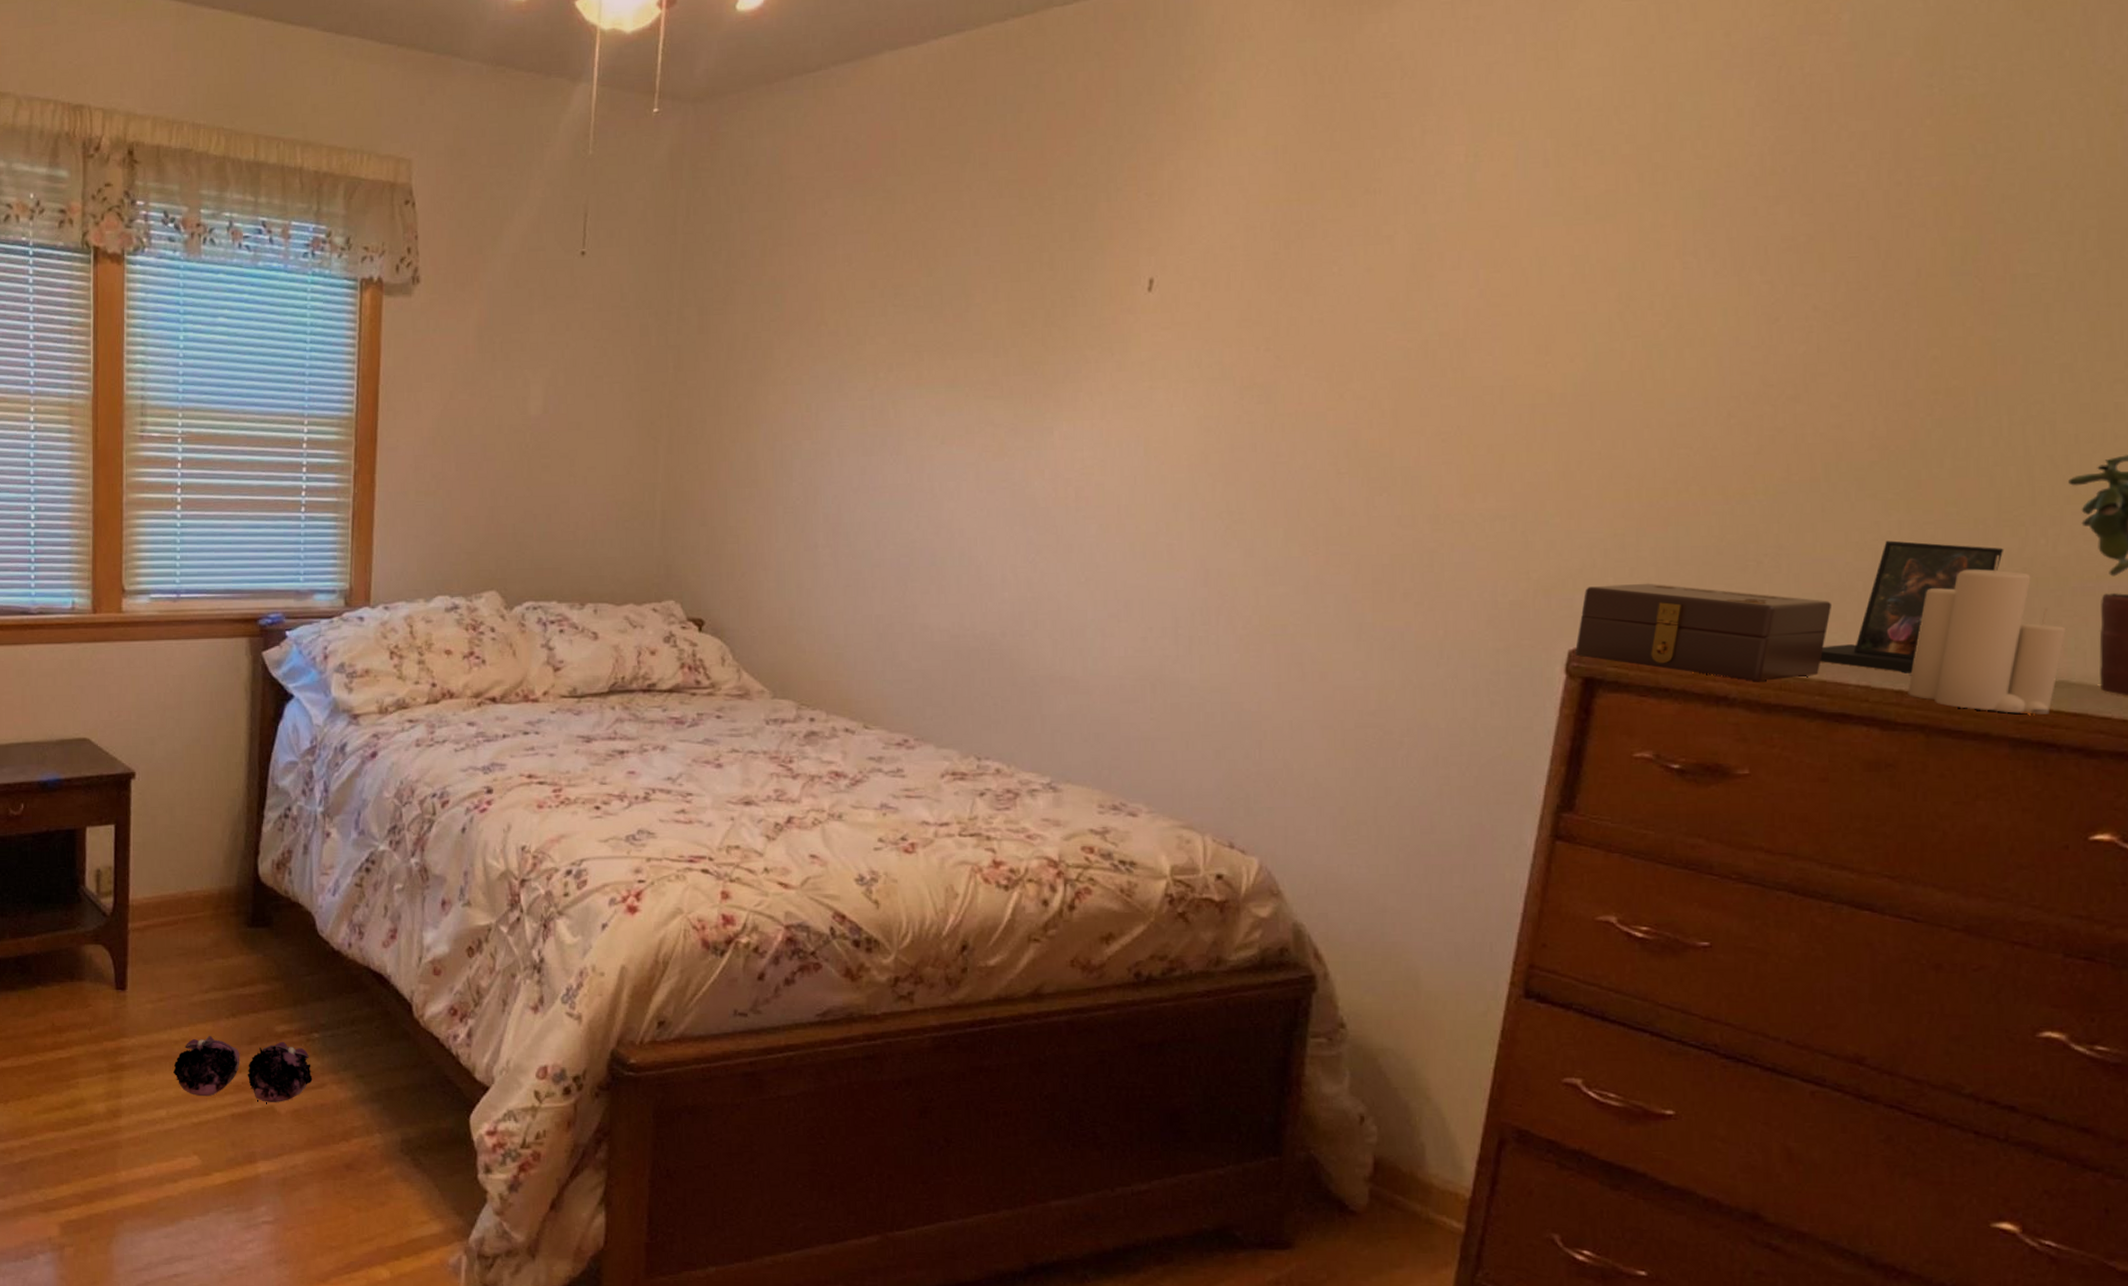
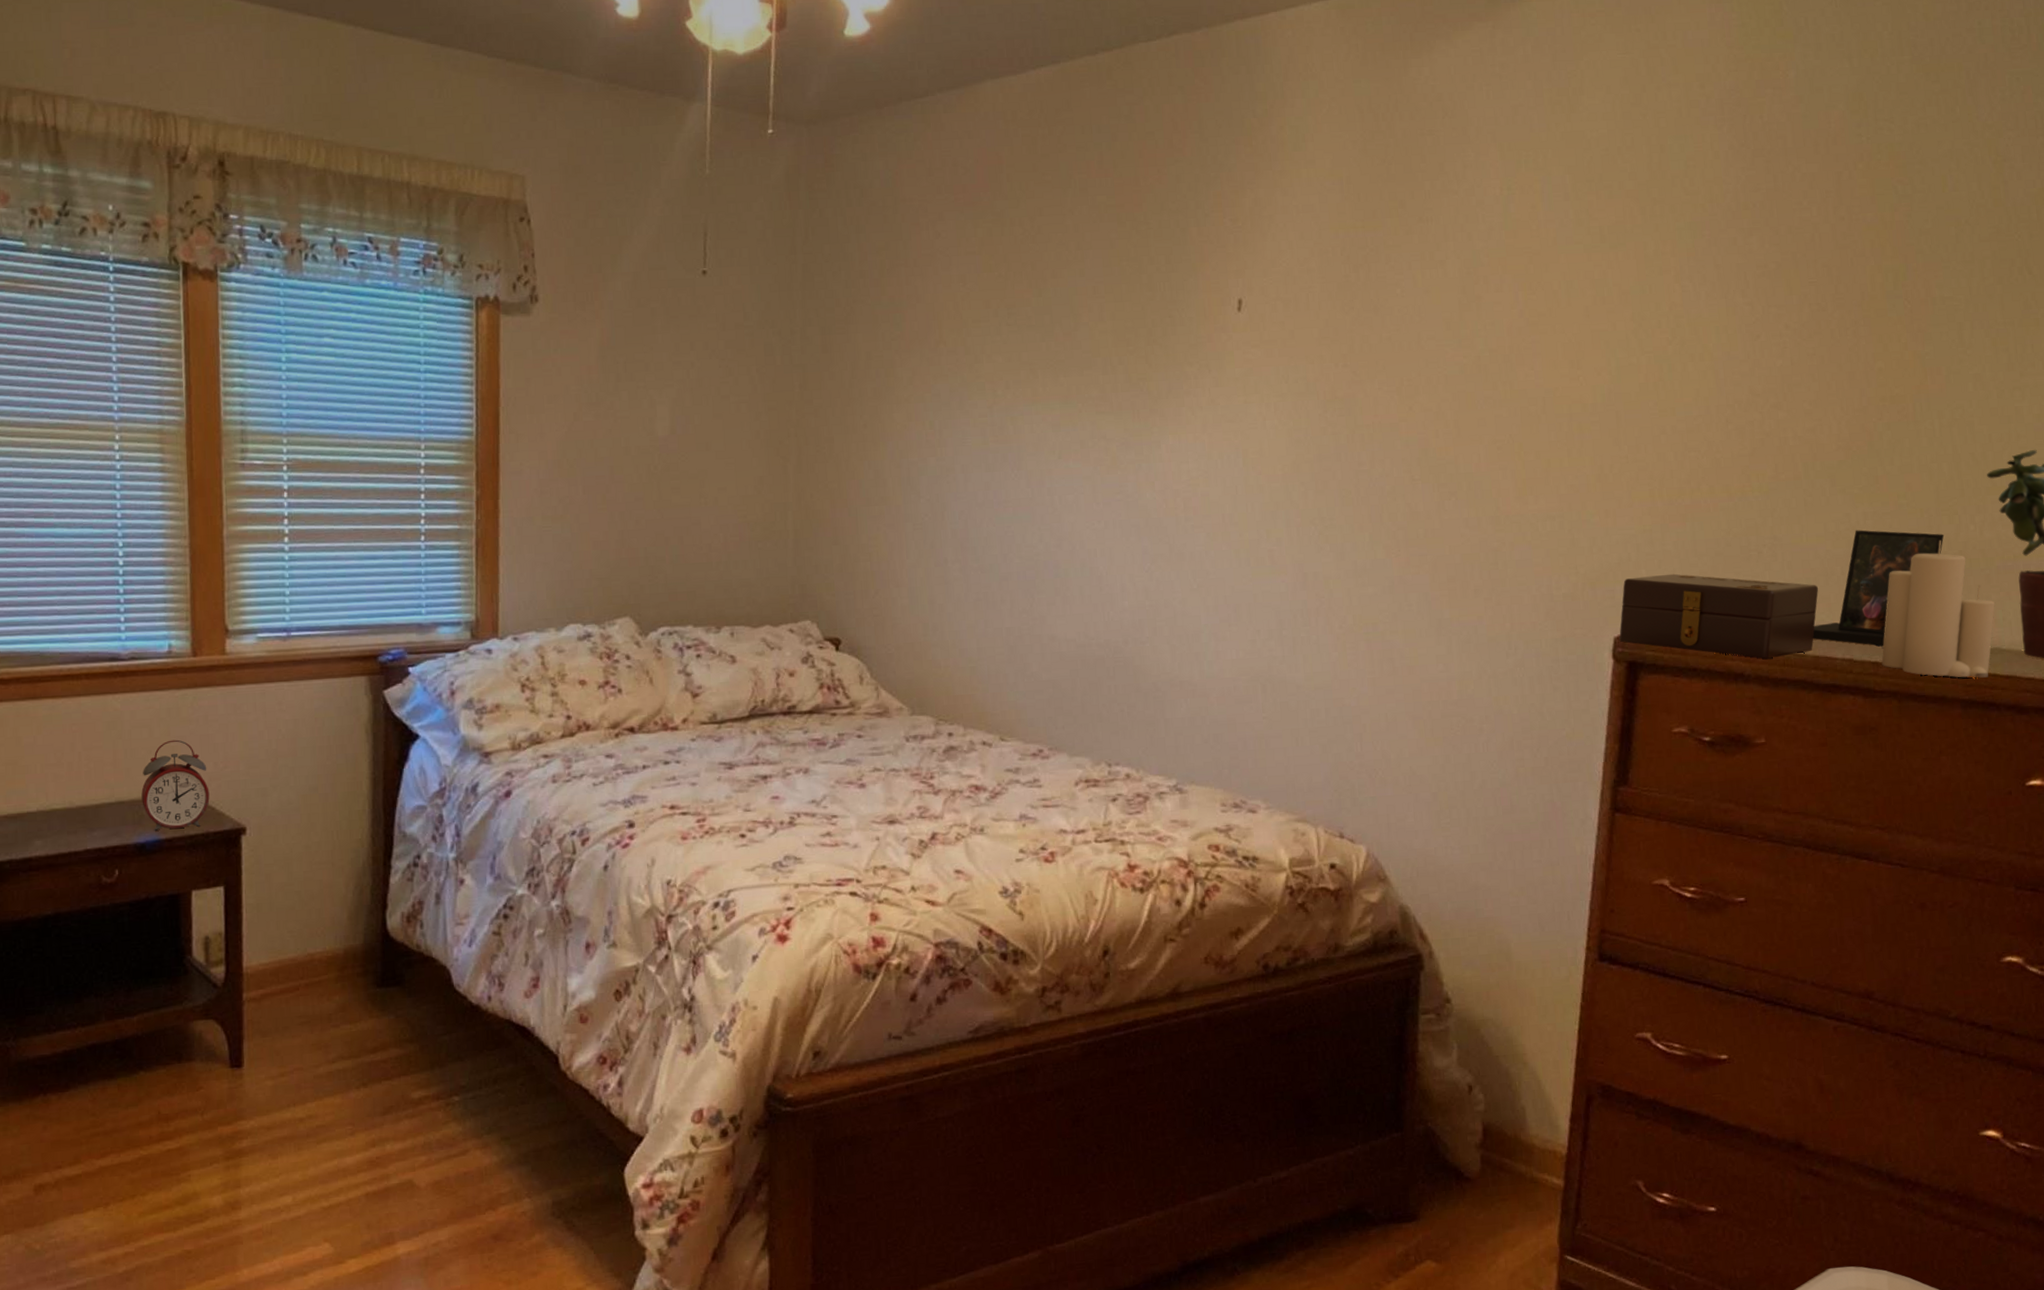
alarm clock: none [45,689,104,771] -> present [141,739,210,831]
slippers: present [173,1035,313,1102] -> none [299,1108,454,1178]

